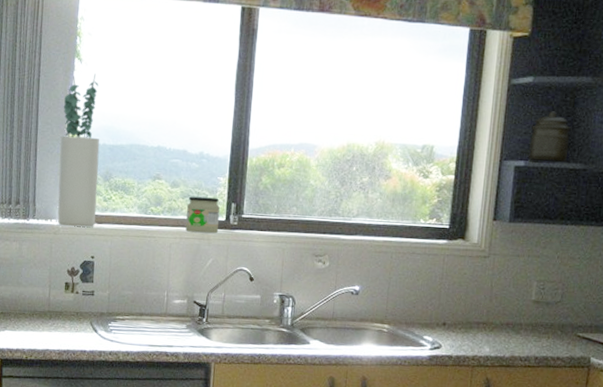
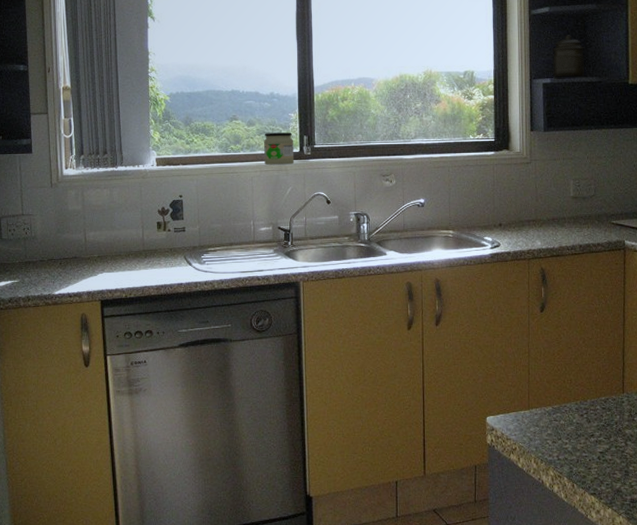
vase: present [57,73,100,228] -> none [140,29,181,170]

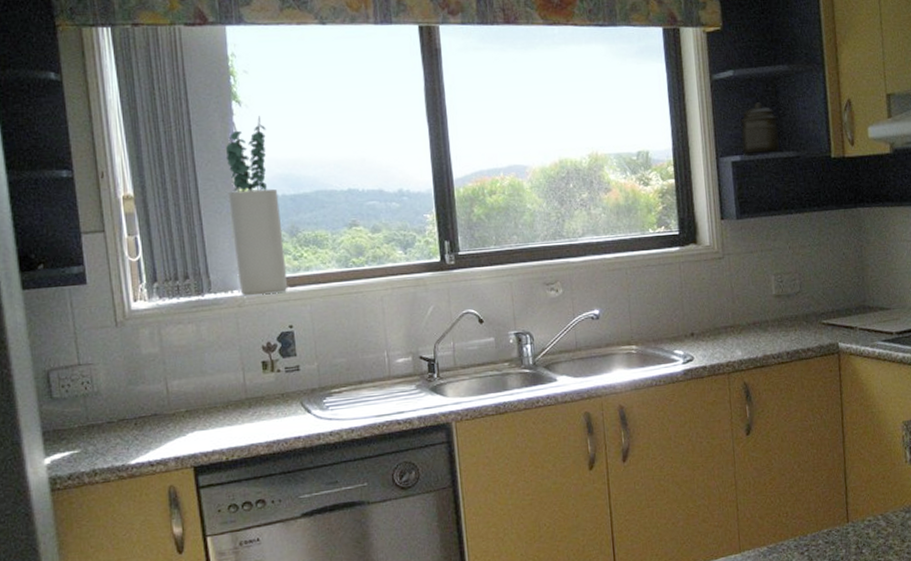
vase: none [140,29,181,170] -> present [226,116,288,297]
jar: present [263,132,295,165] -> none [393,238,435,280]

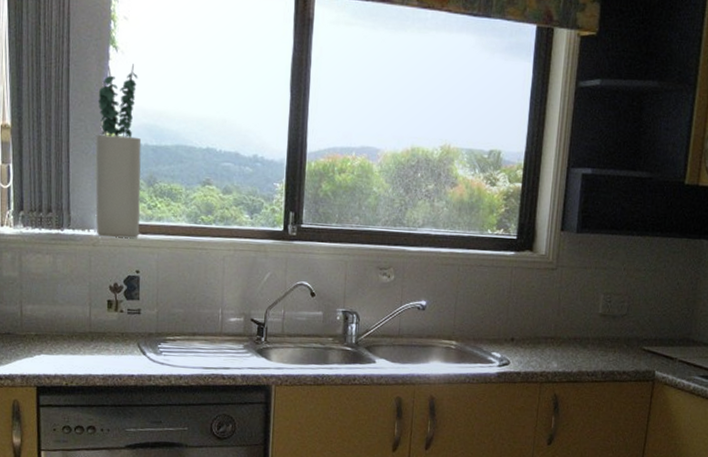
jar: present [740,102,780,155] -> none [595,116,637,171]

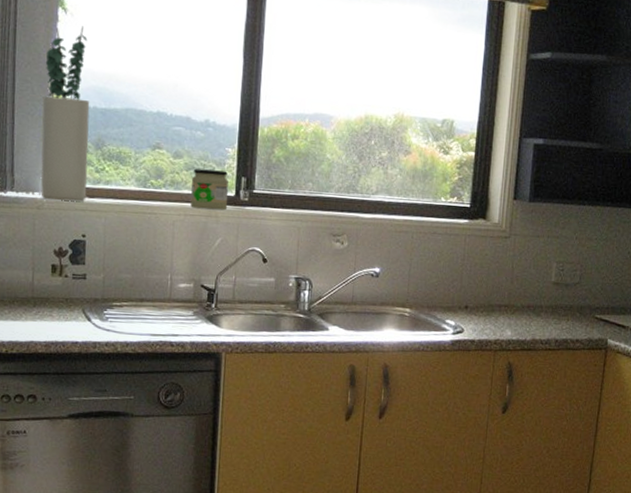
jar: none [240,204,277,245] -> present [190,168,228,211]

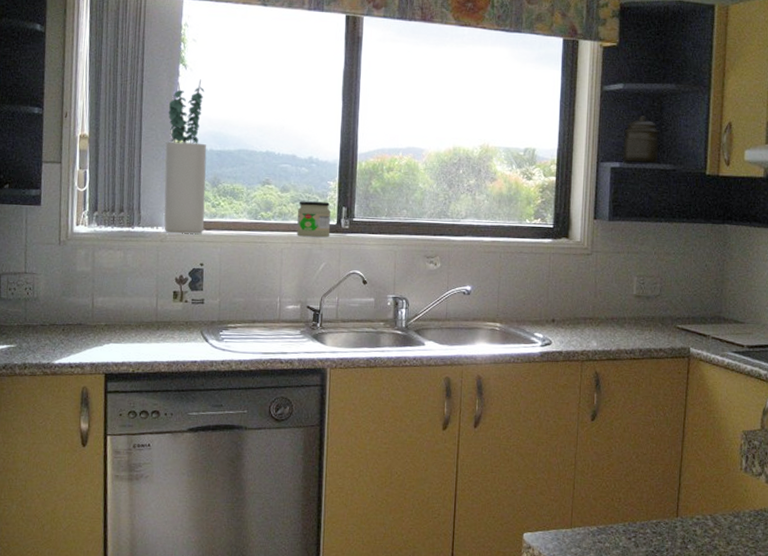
jar: none [547,88,587,142] -> present [622,116,659,164]

